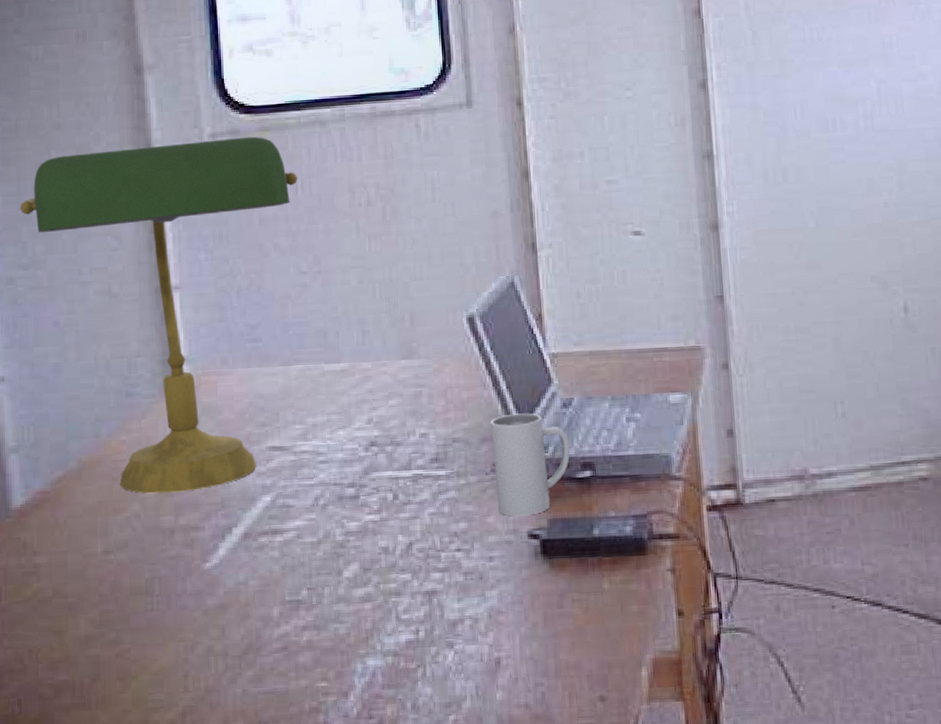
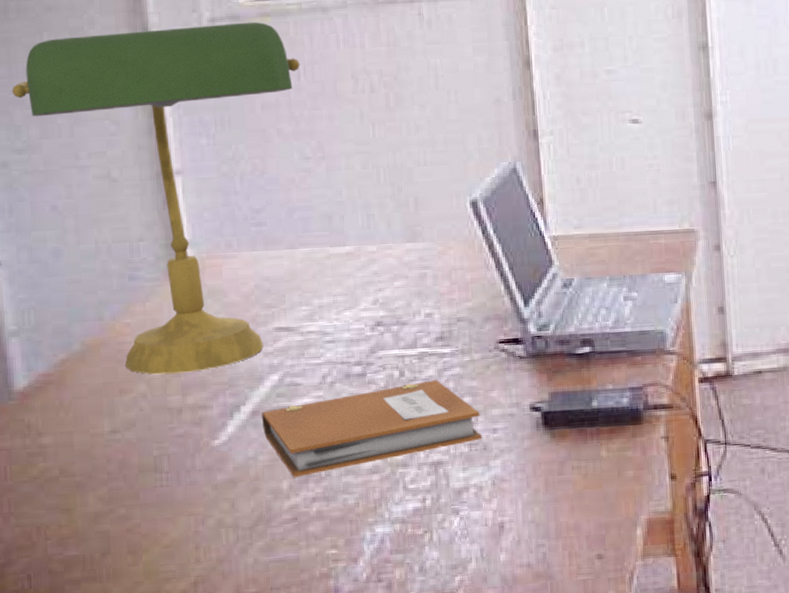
notebook: none [253,504,478,604] -> present [261,380,483,478]
mug: present [490,413,570,516] -> none [493,293,570,391]

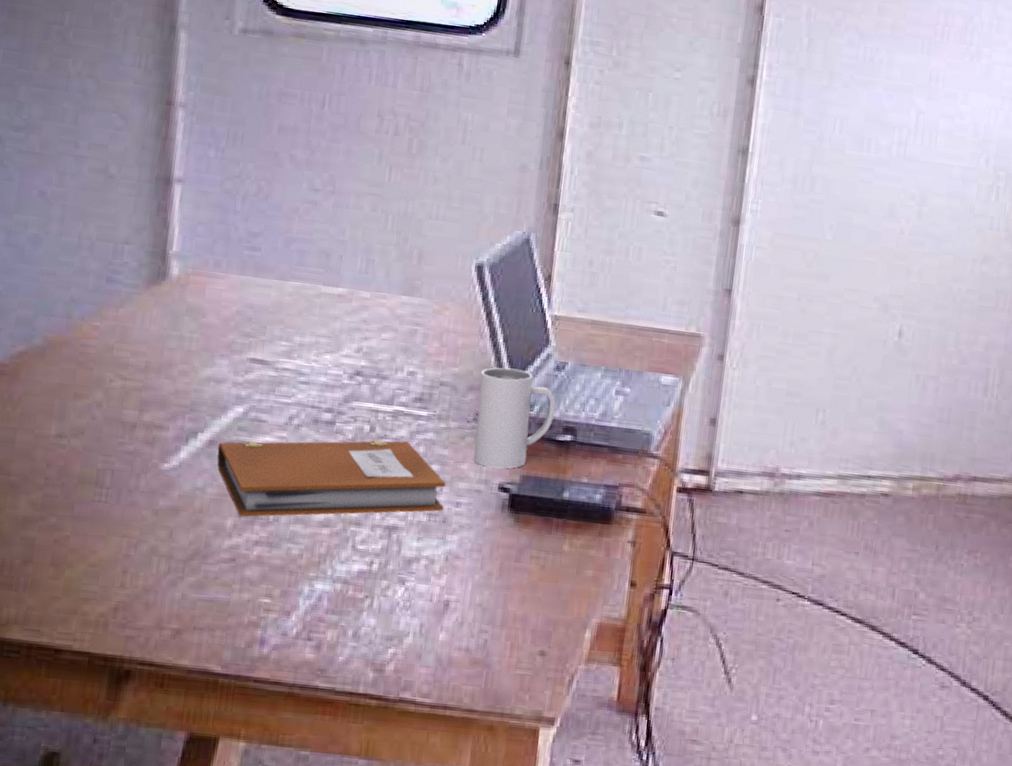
desk lamp: present [11,22,301,374] -> none [21,19,327,389]
mug: none [493,293,570,391] -> present [474,367,556,469]

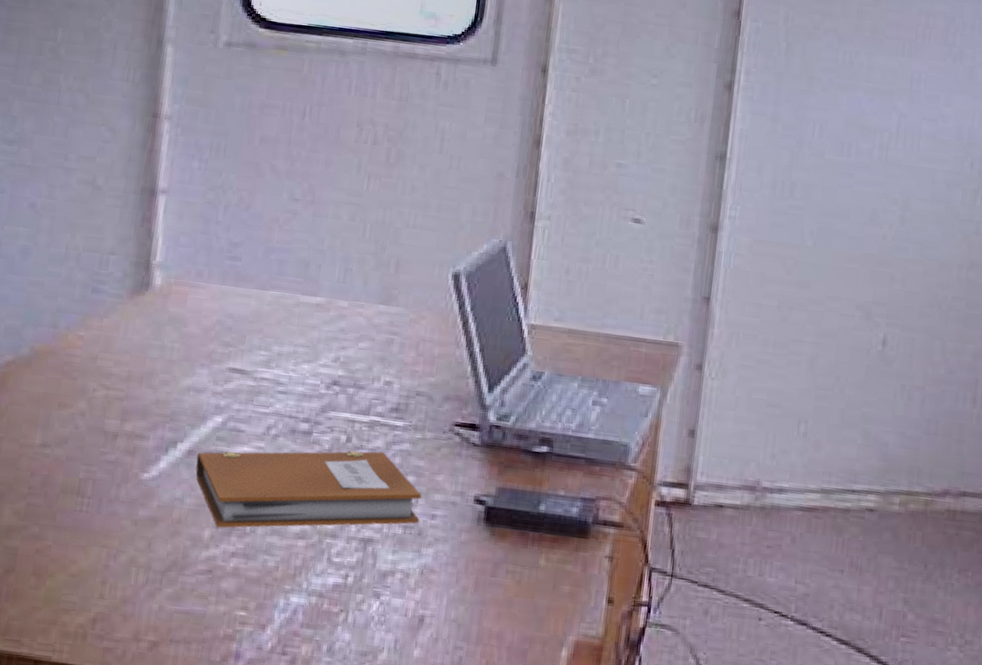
mug: present [474,367,556,469] -> none [449,377,532,481]

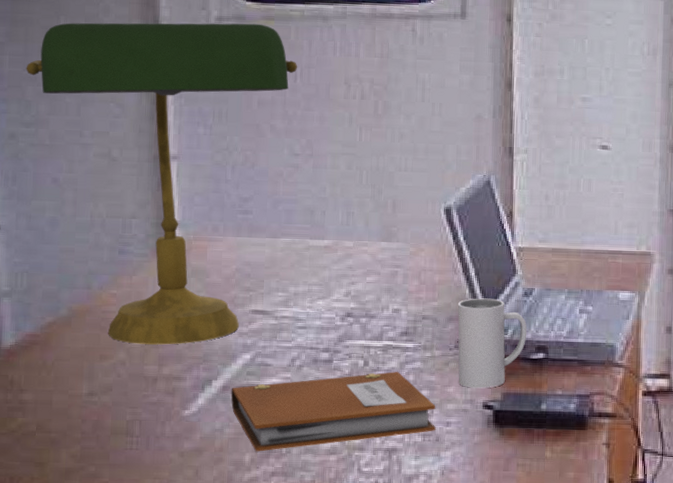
desk lamp: none [15,35,308,399] -> present [26,23,298,345]
mug: none [449,377,532,481] -> present [457,298,527,389]

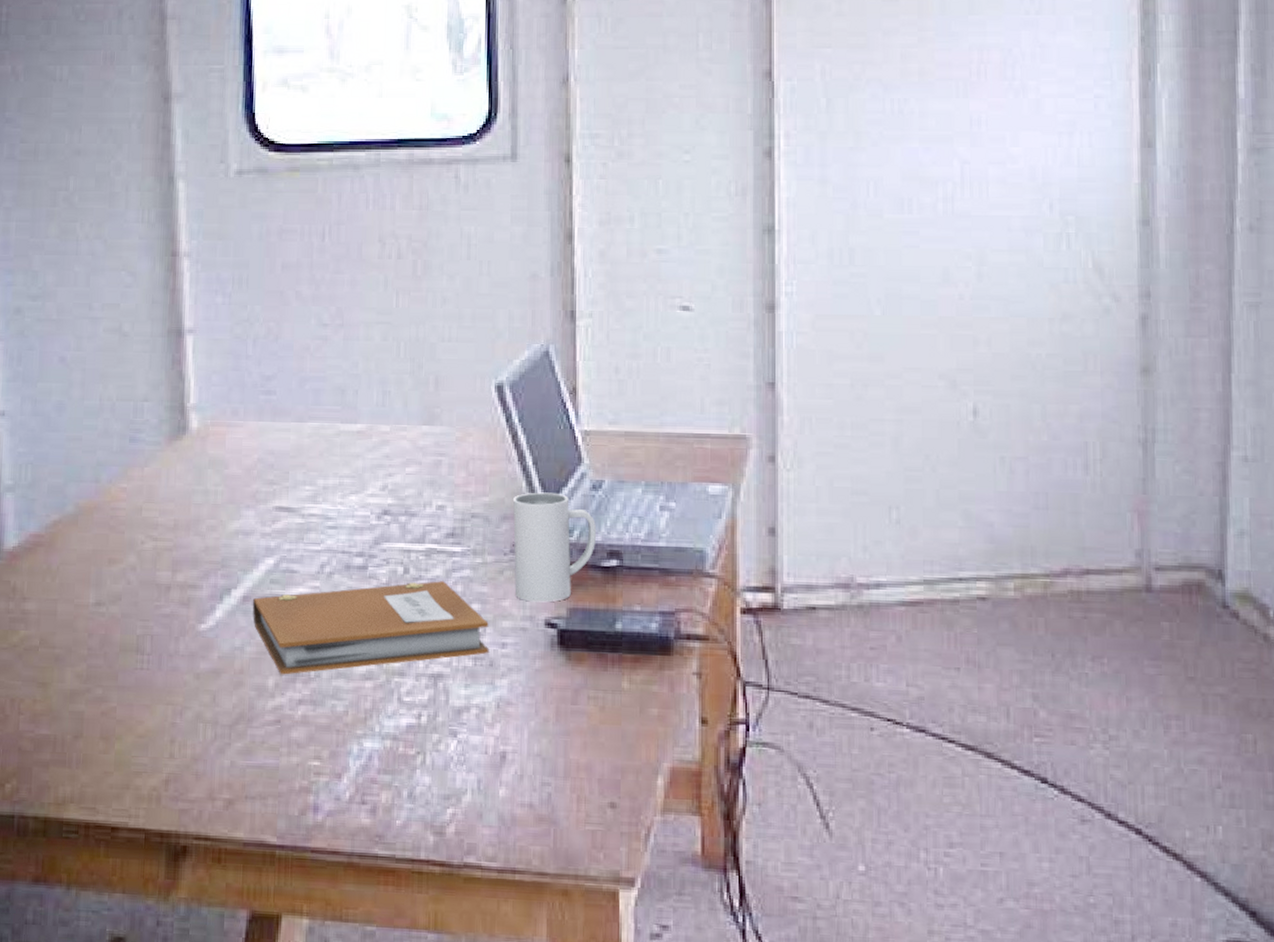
desk lamp: present [26,23,298,345] -> none [33,176,326,547]

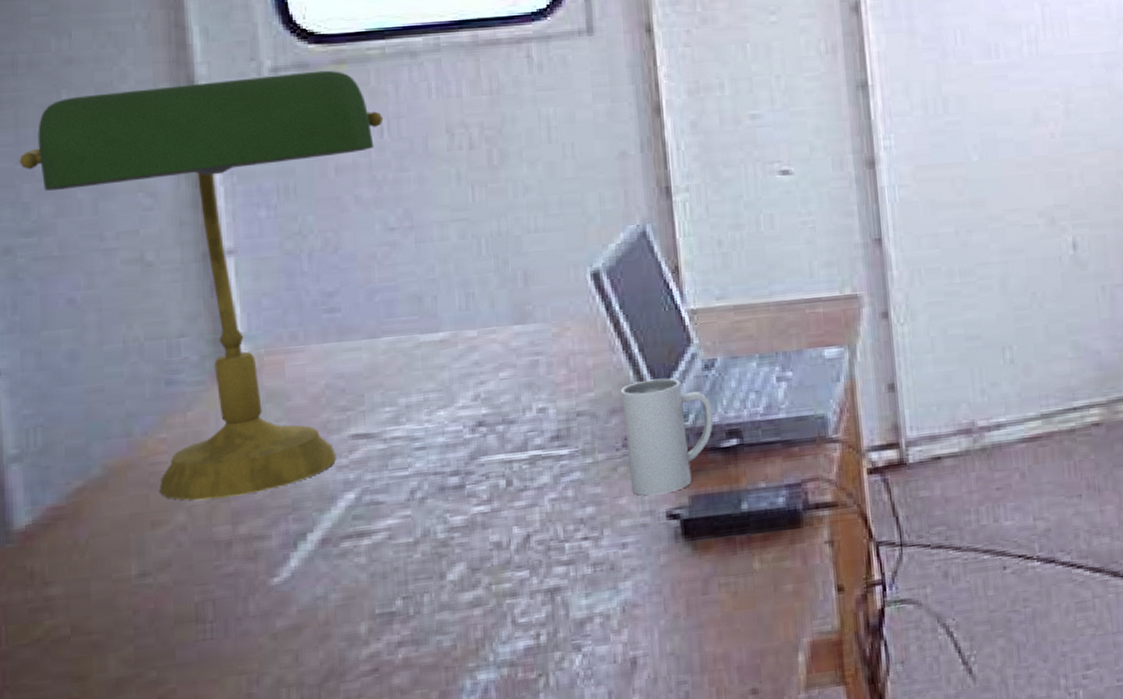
desk lamp: none [33,176,326,547] -> present [19,70,384,500]
notebook: present [252,581,489,675] -> none [333,488,609,619]

